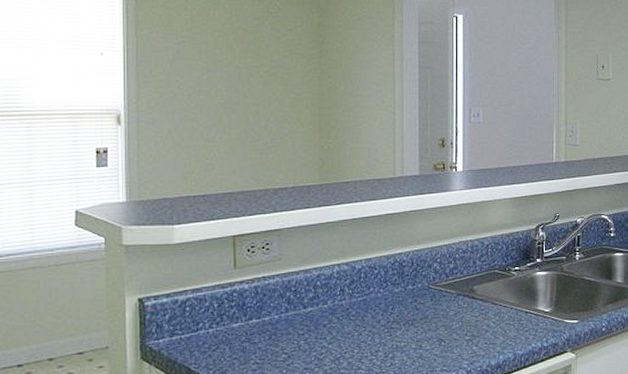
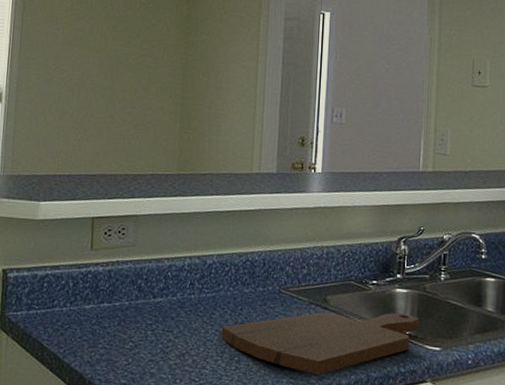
cutting board: none [374,293,559,360] -> present [221,312,420,375]

